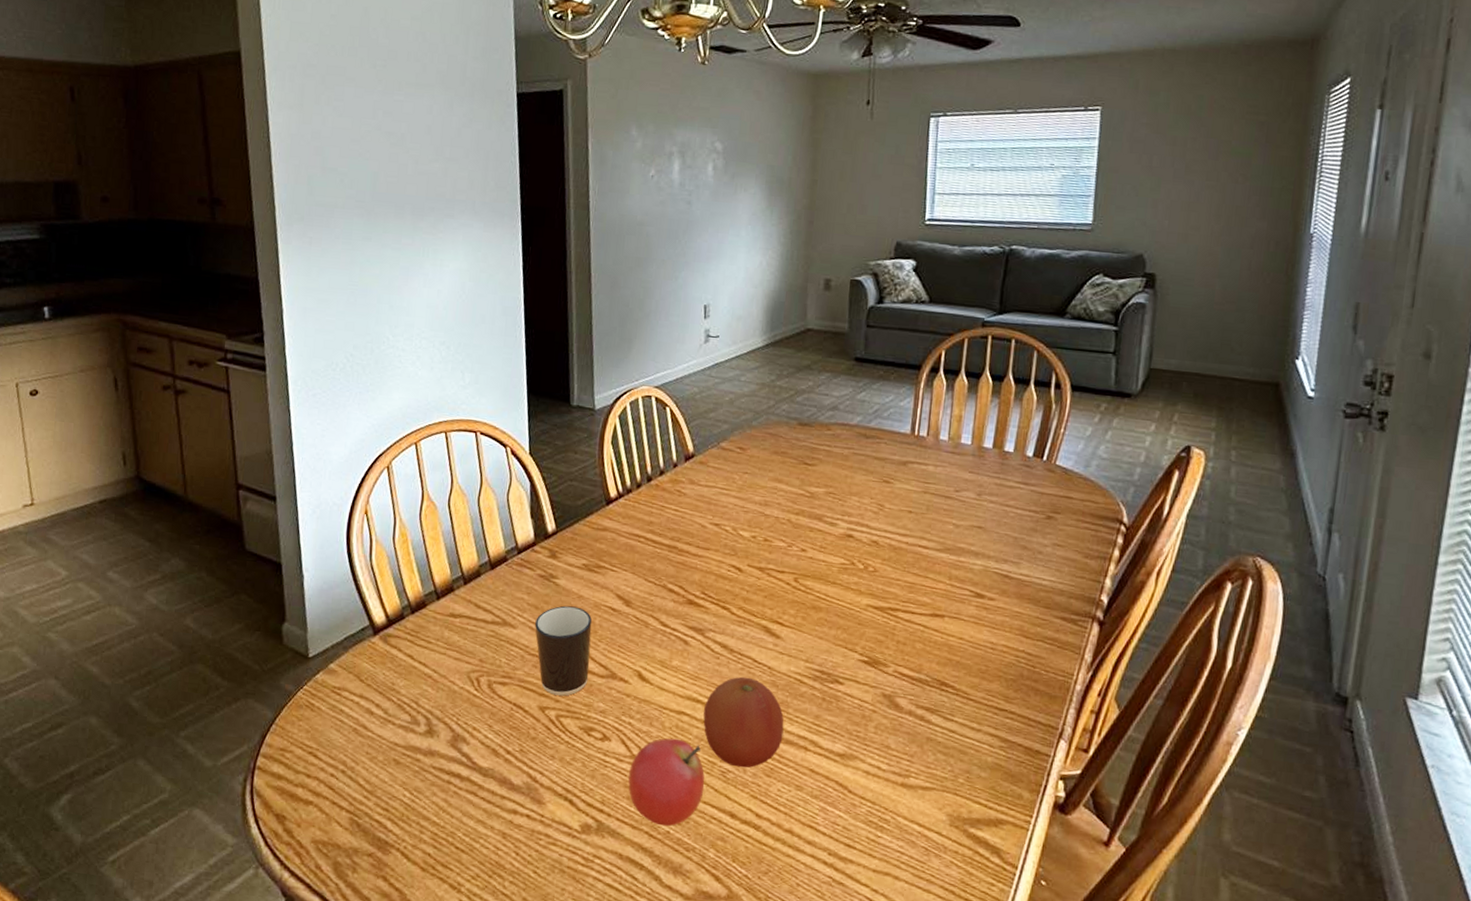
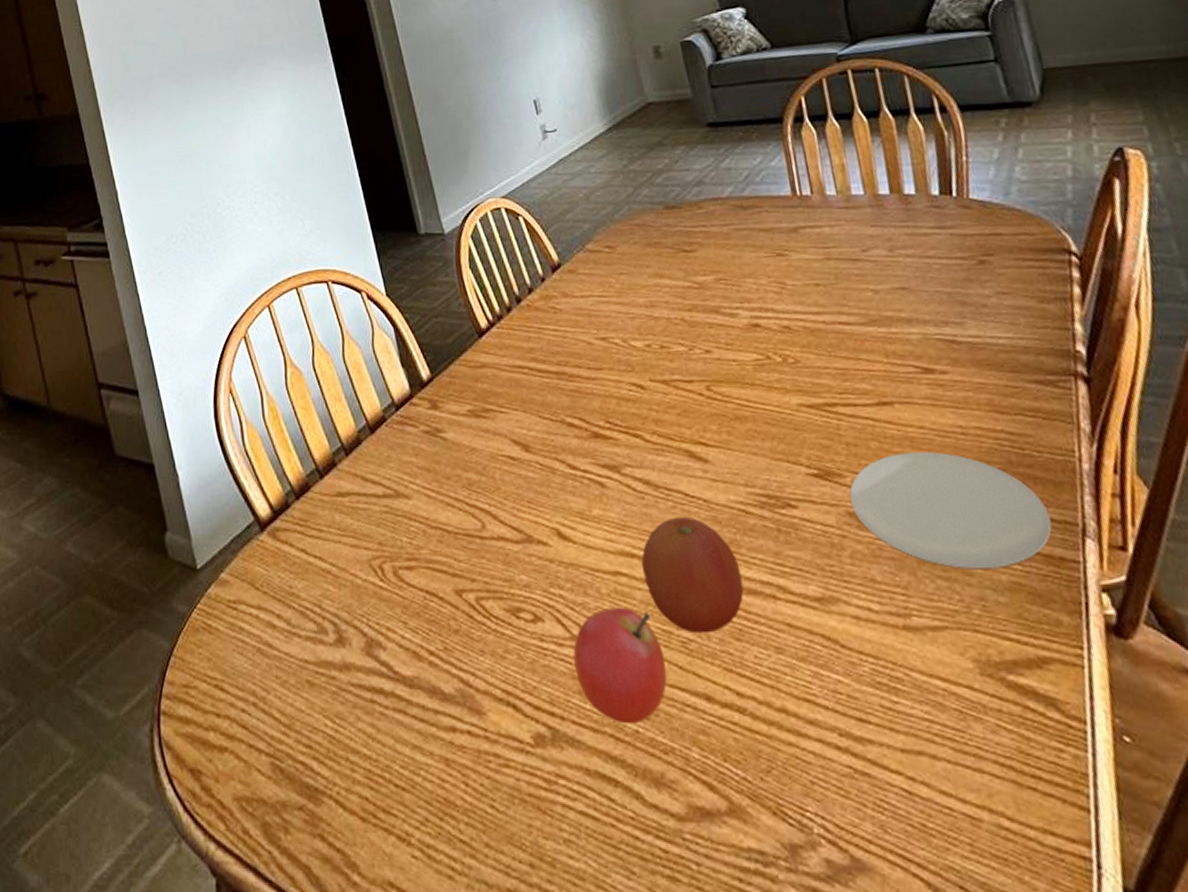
mug: present [535,605,593,696] -> none [430,462,503,573]
plate: none [887,655,1039,753] -> present [849,452,1052,571]

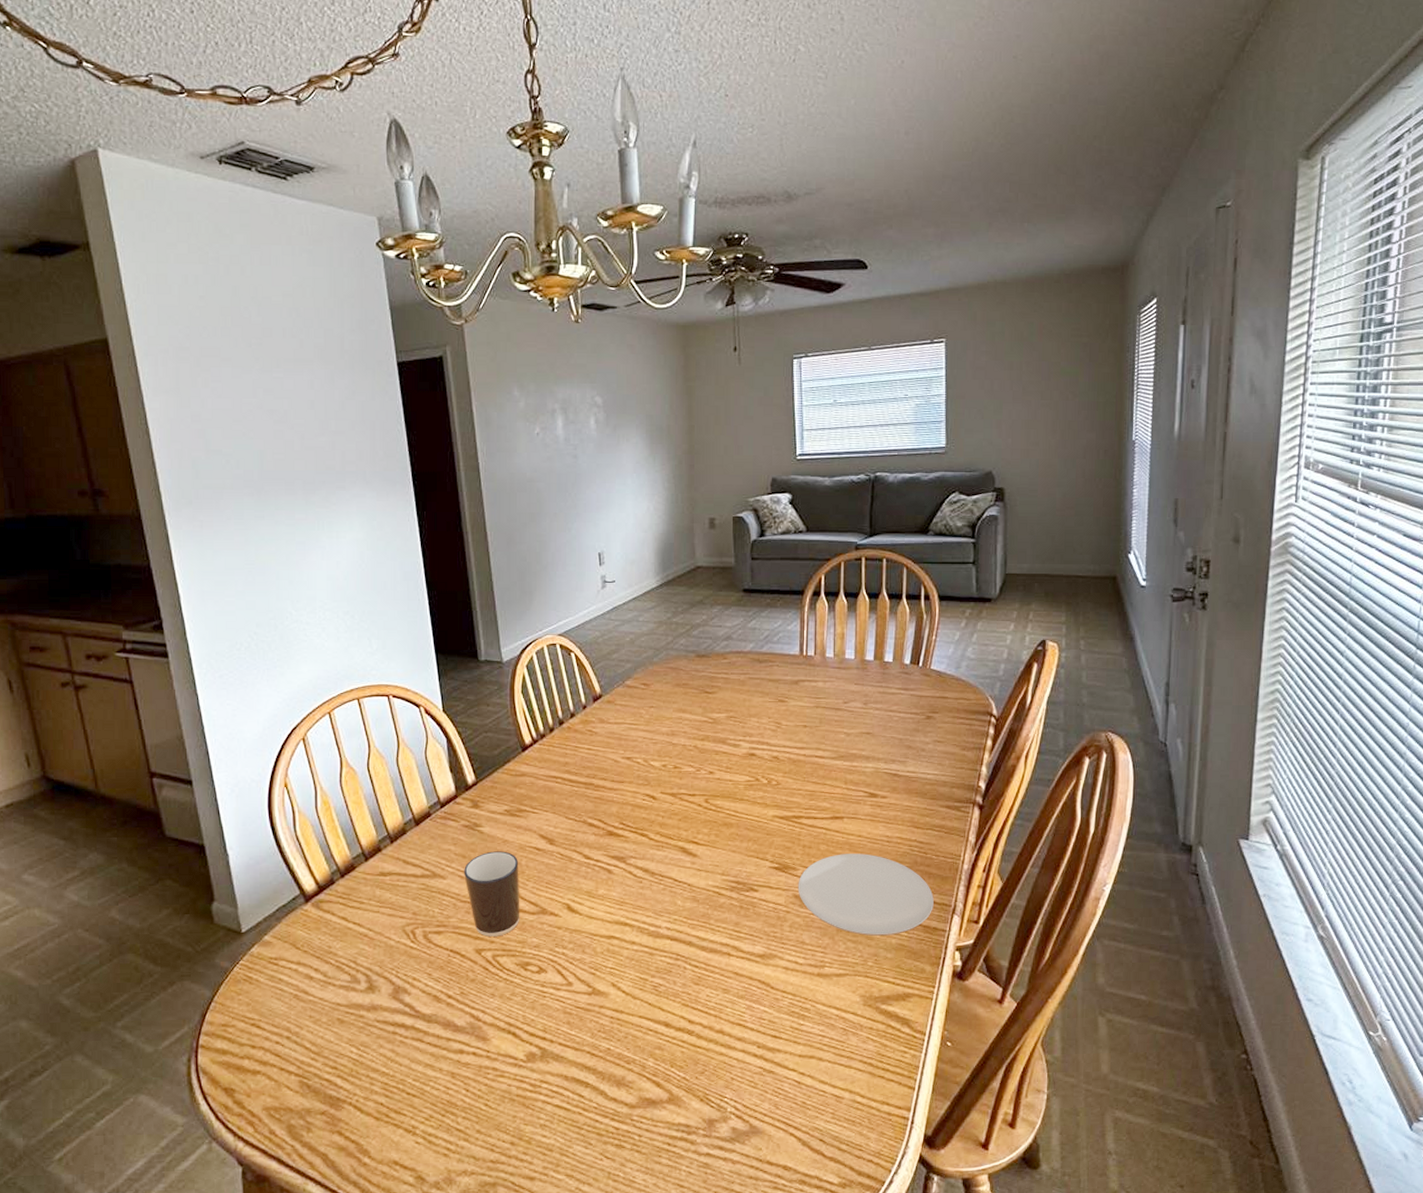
mug: none [430,462,503,573] -> present [464,851,520,937]
fruit: present [573,607,667,724] -> none [567,961,639,1044]
fruit: present [641,516,744,634] -> none [632,896,707,980]

